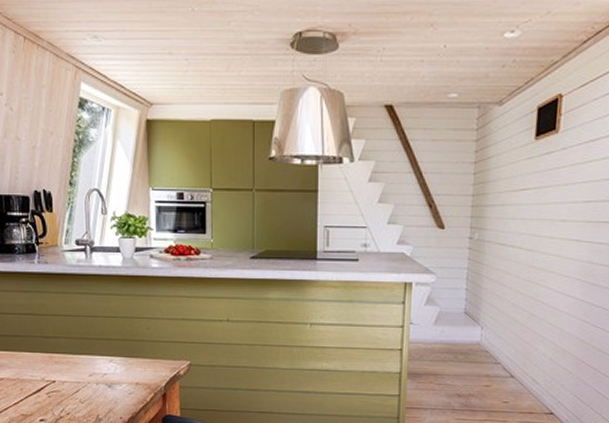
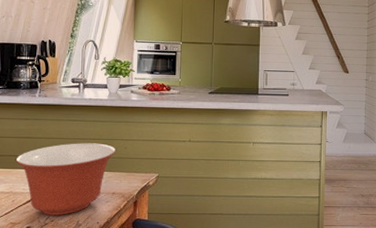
mixing bowl: none [19,321,136,408] -> present [15,143,115,215]

